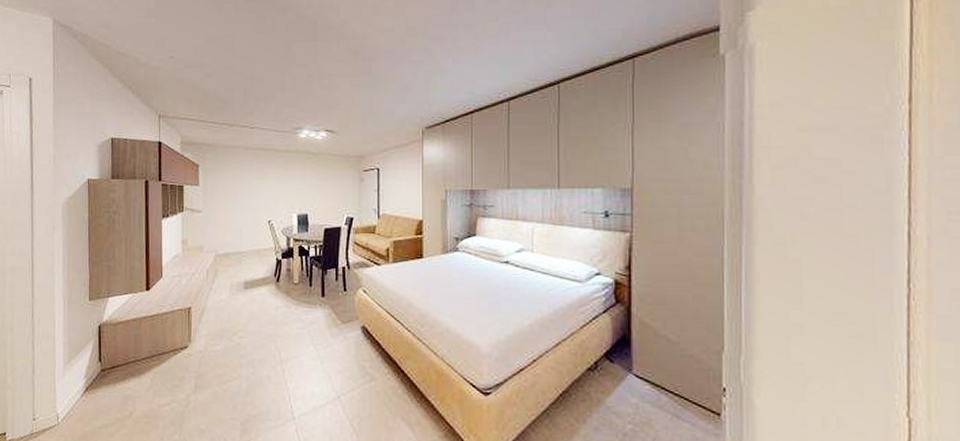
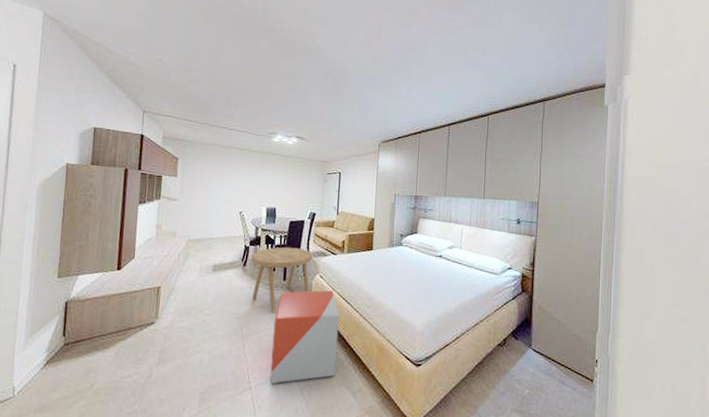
side table: none [285,258,352,333] -> present [252,247,312,312]
stool: none [314,306,389,414] -> present [269,290,340,383]

